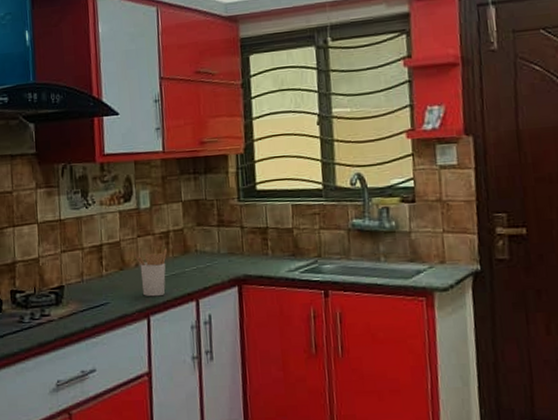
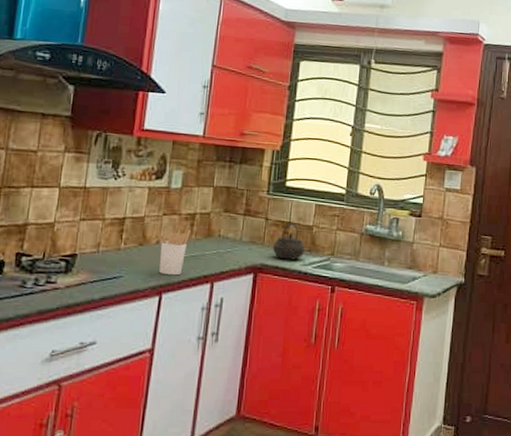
kettle: none [253,226,289,268] -> present [272,221,306,260]

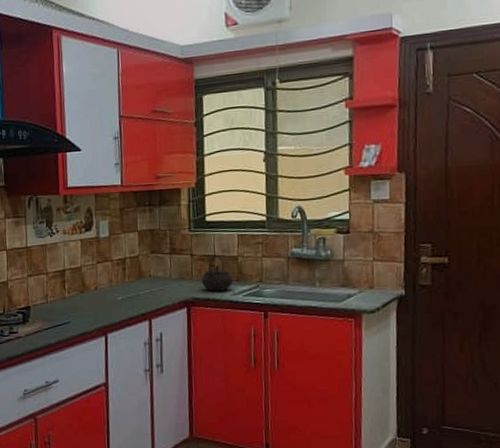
utensil holder: present [157,229,192,276] -> none [95,273,124,317]

